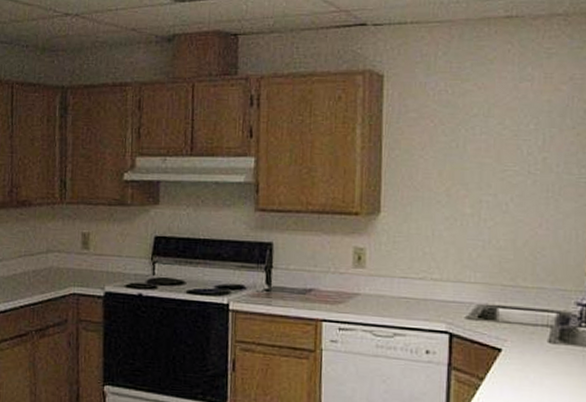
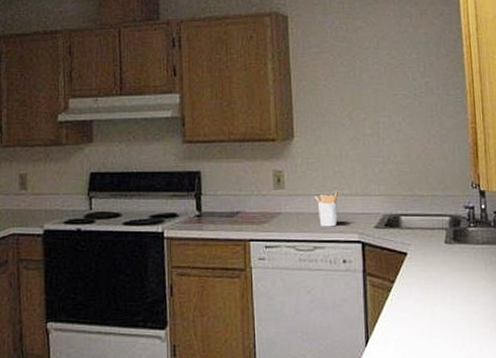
utensil holder: none [399,275,426,314] -> present [314,192,338,227]

